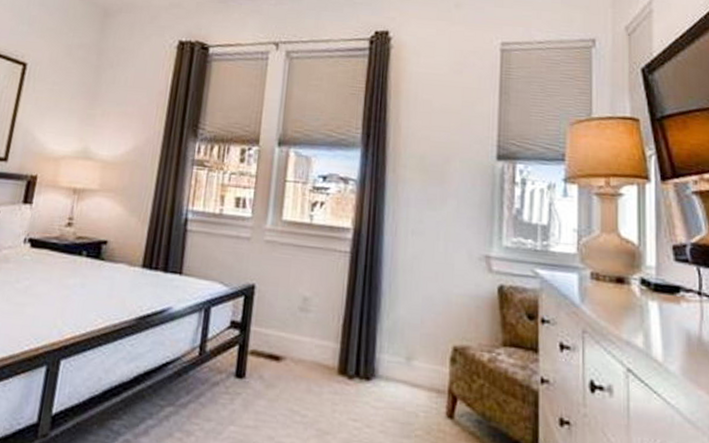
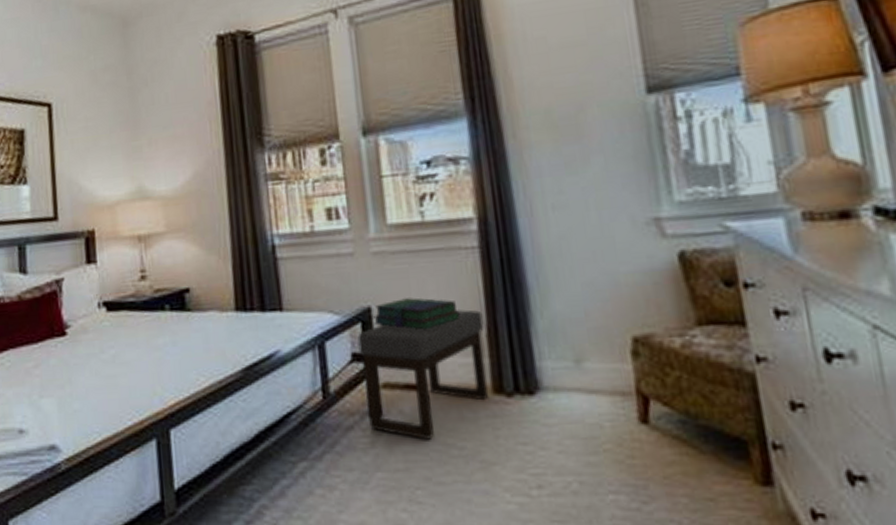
ottoman: none [232,300,343,404] -> present [357,309,489,440]
stack of books: none [255,282,325,312] -> present [373,298,461,330]

